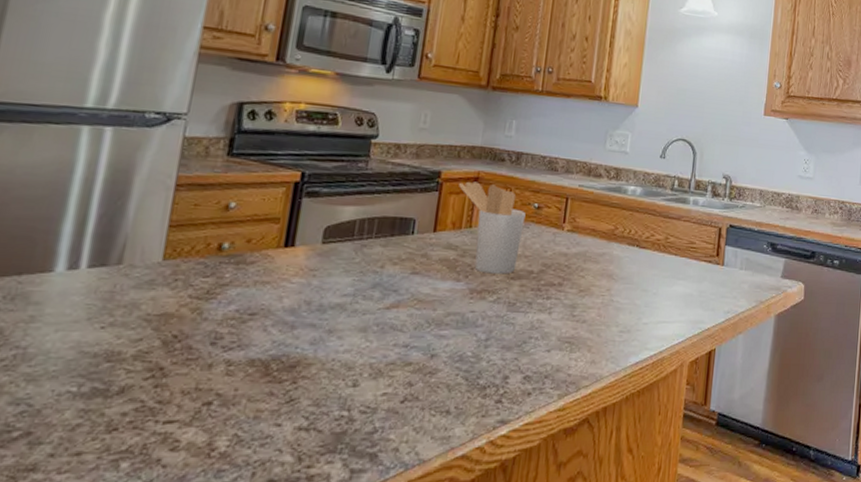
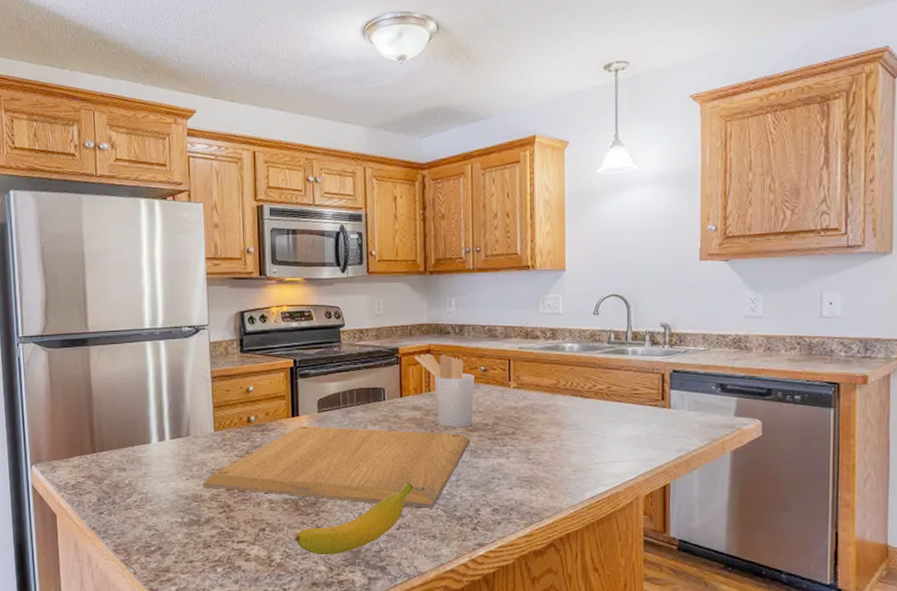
chopping board: none [125,259,509,375] -> present [202,425,470,508]
banana: none [255,341,433,440] -> present [295,483,414,555]

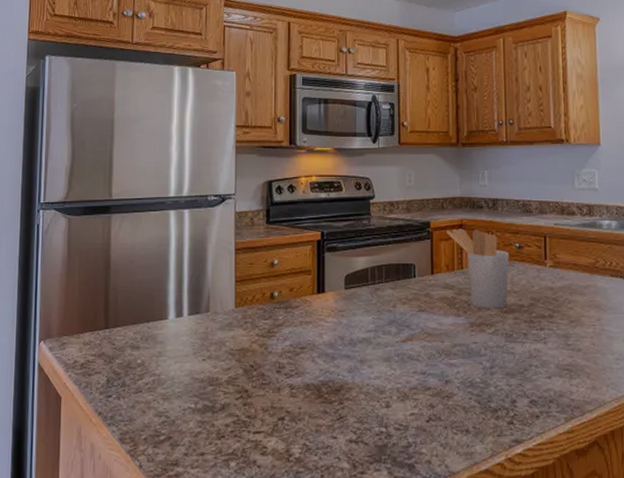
chopping board: present [202,425,470,508] -> none [219,303,504,398]
banana: present [295,483,414,555] -> none [316,369,446,450]

